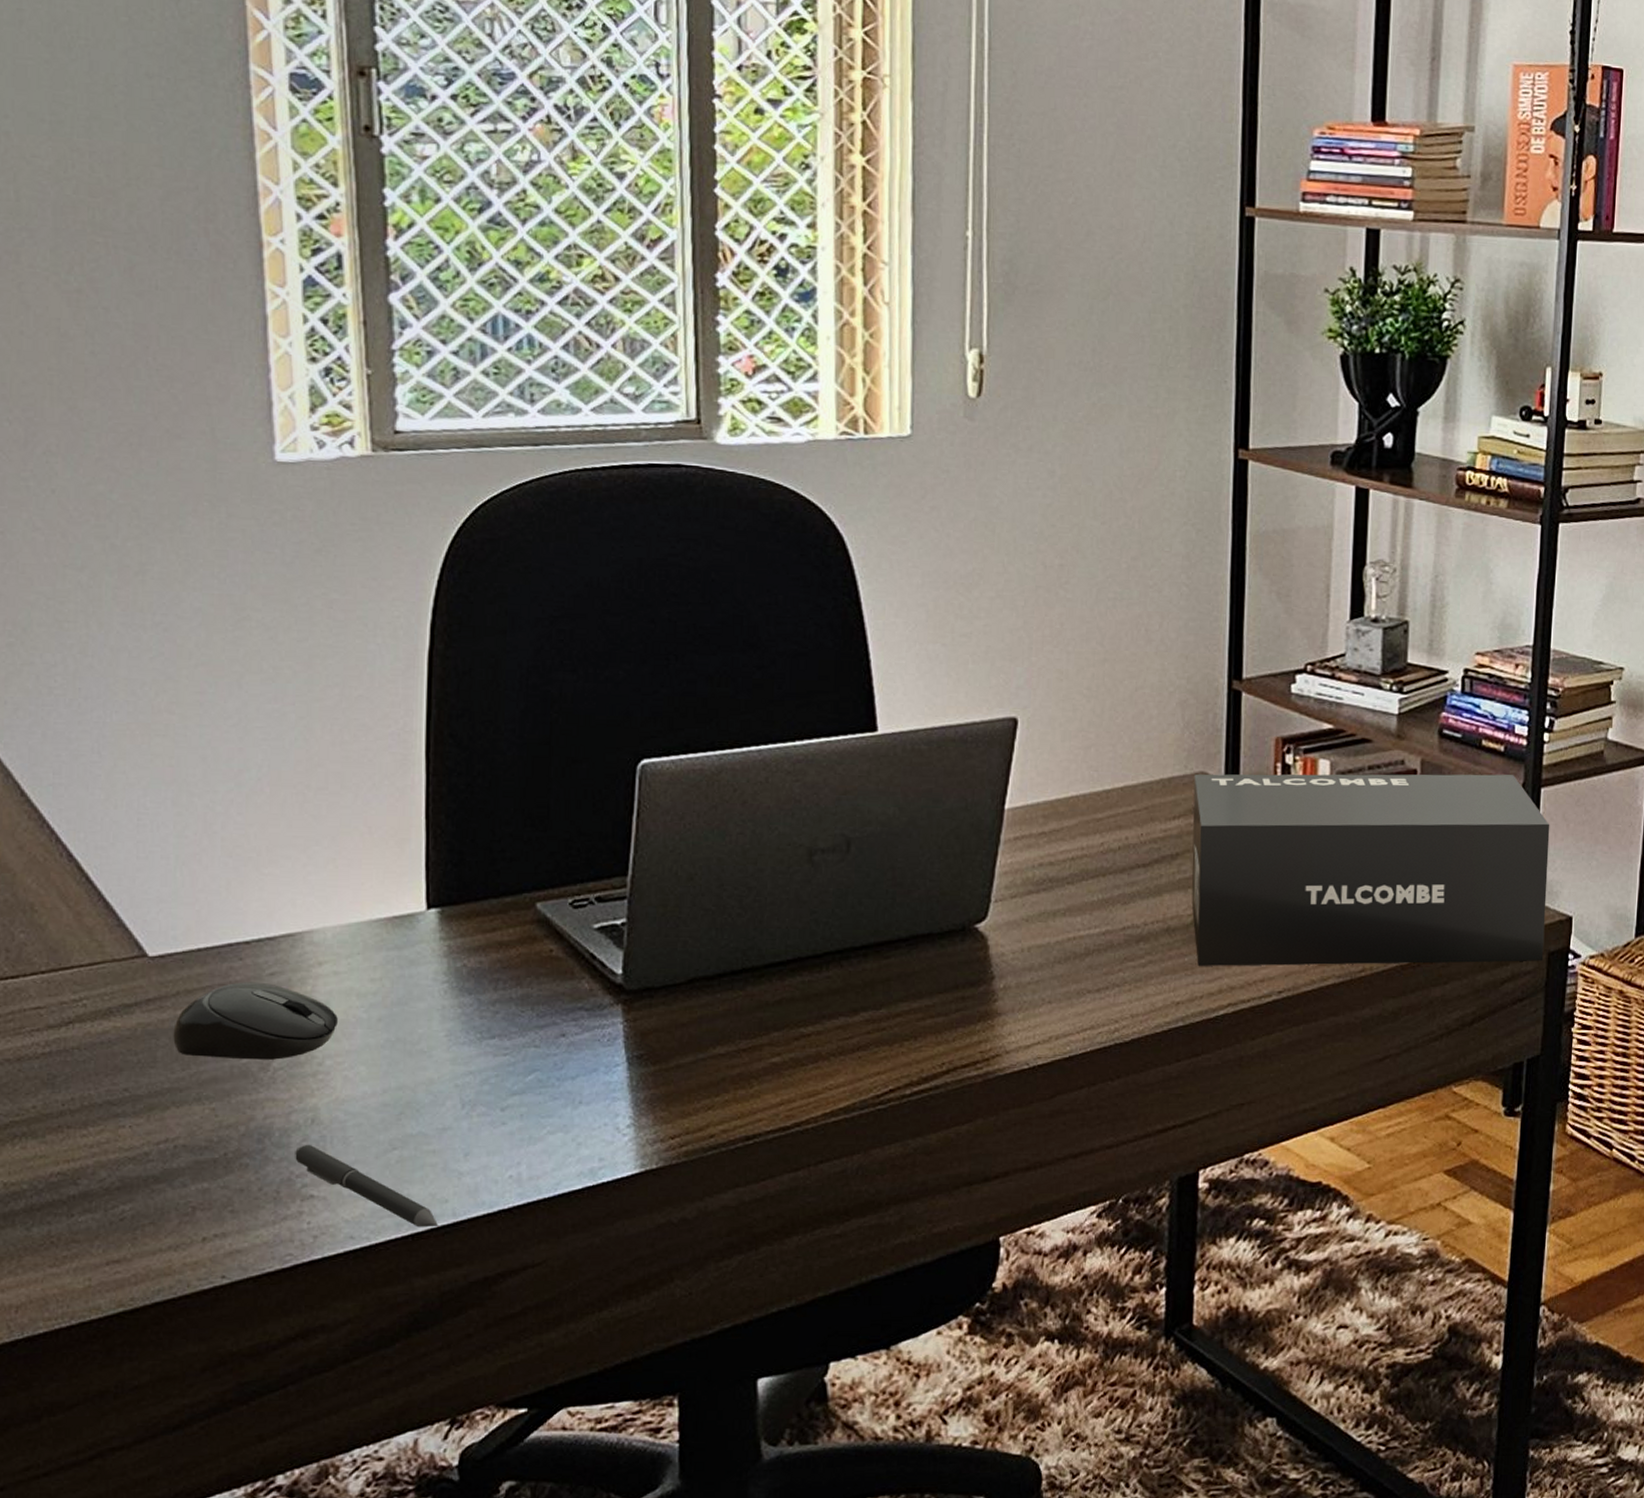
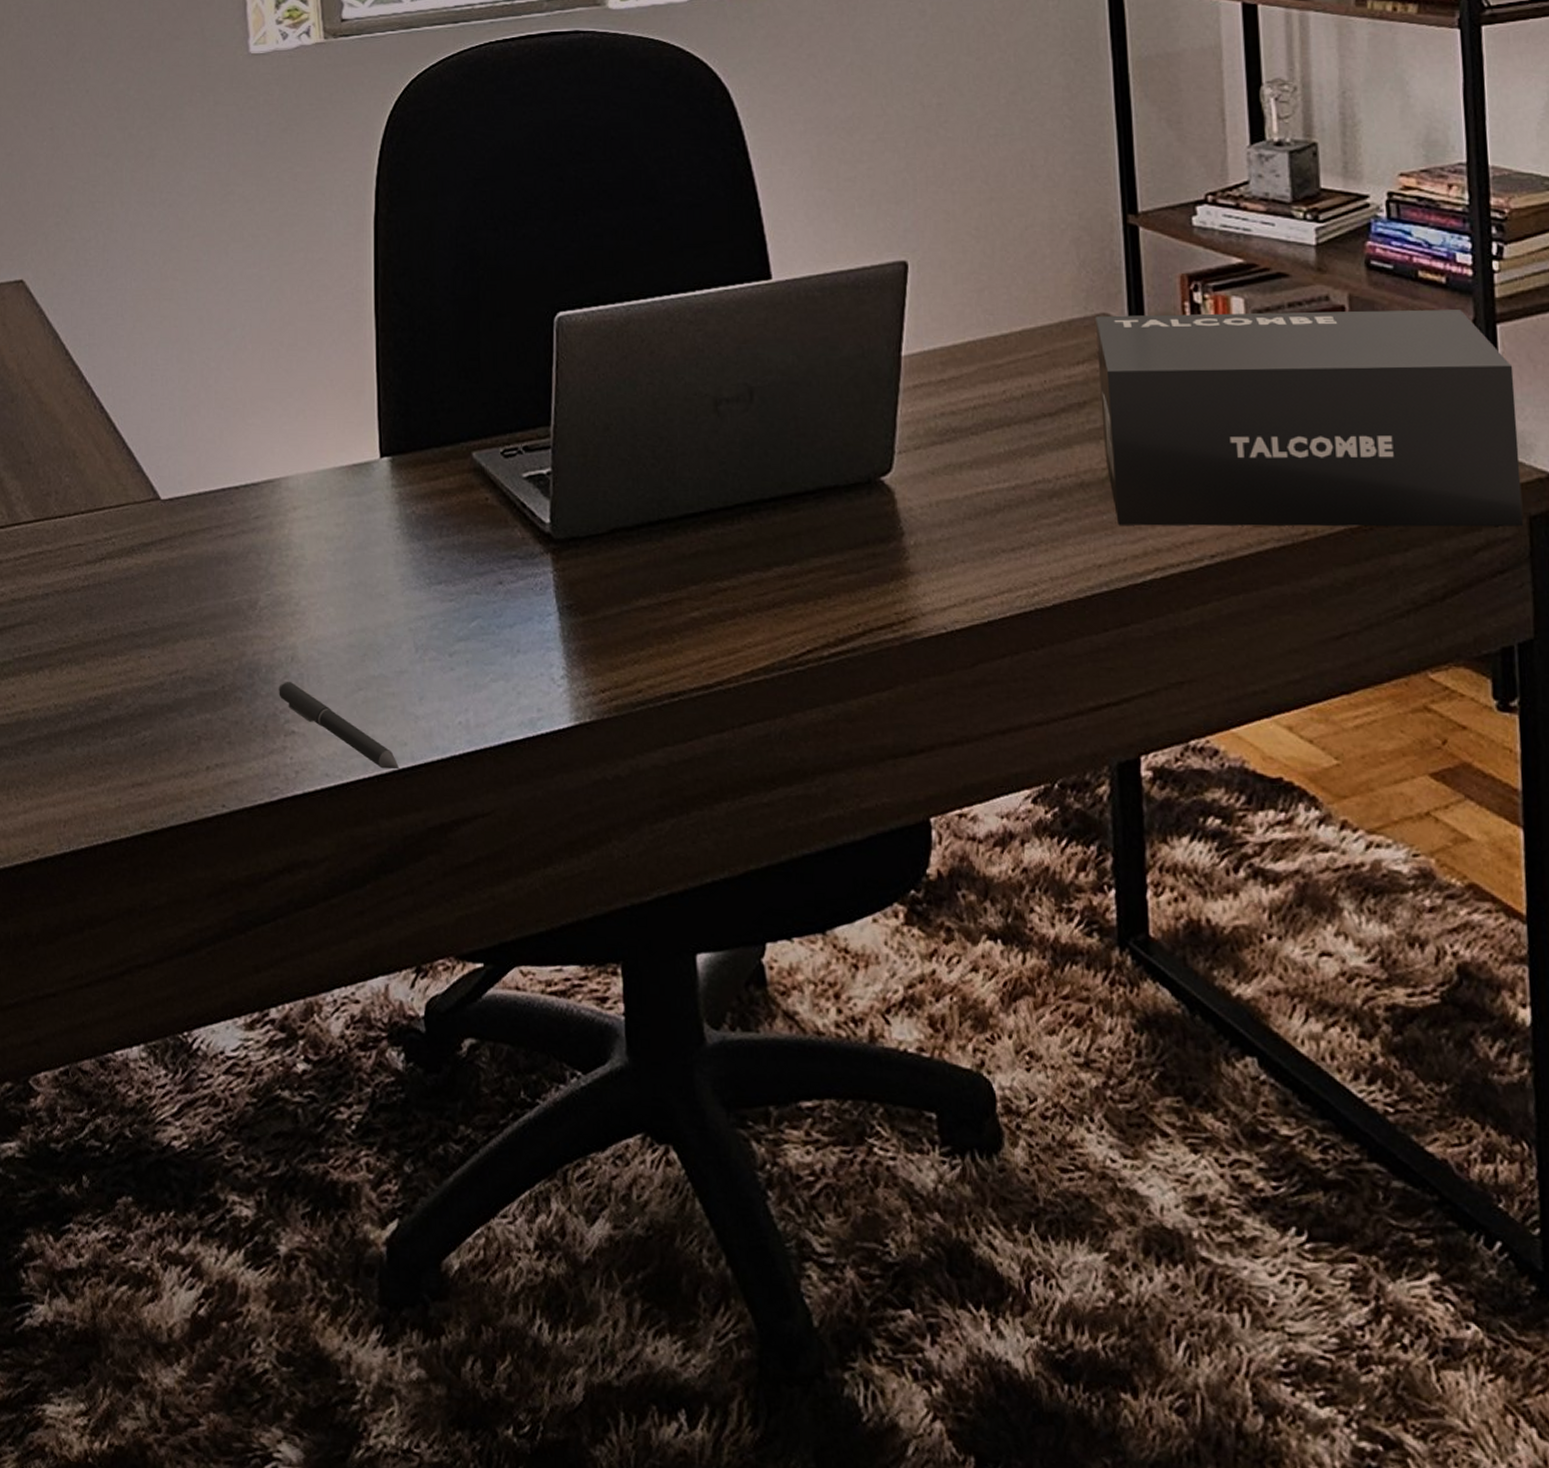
computer mouse: present [173,982,338,1060] -> none [181,524,310,599]

